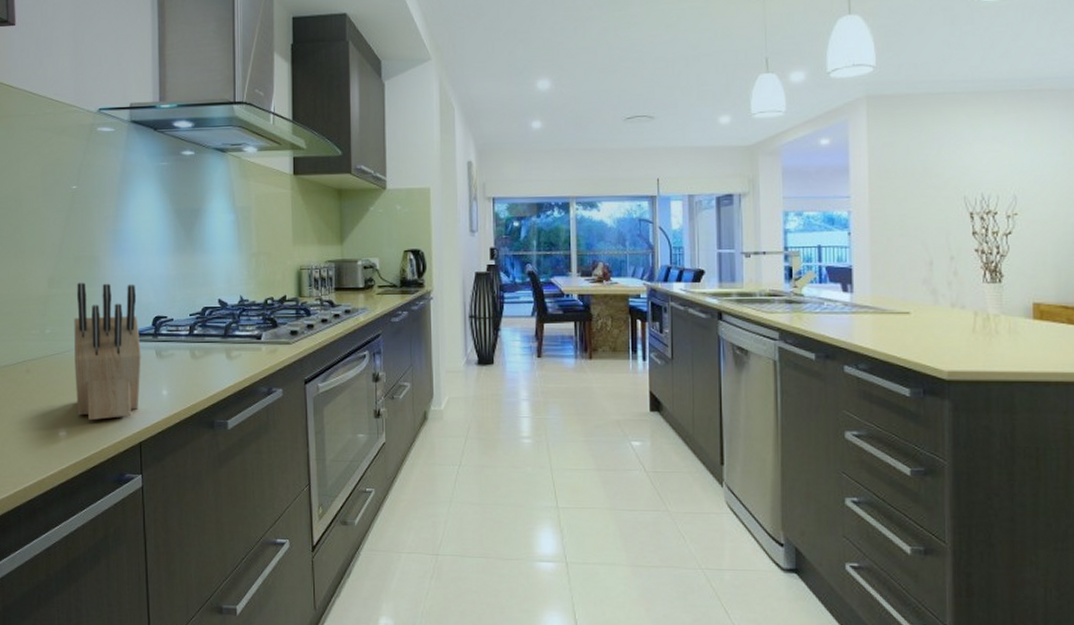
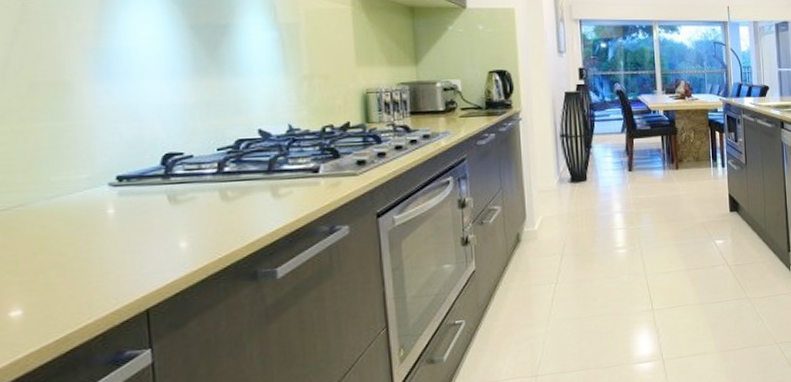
knife block: present [74,282,141,421] -> none [31,115,146,292]

